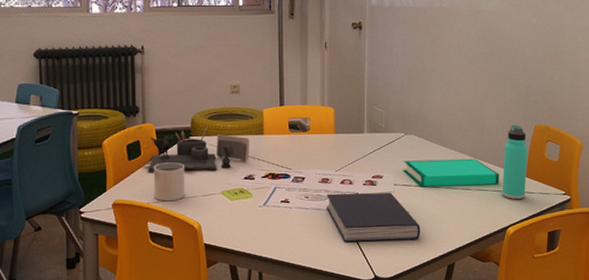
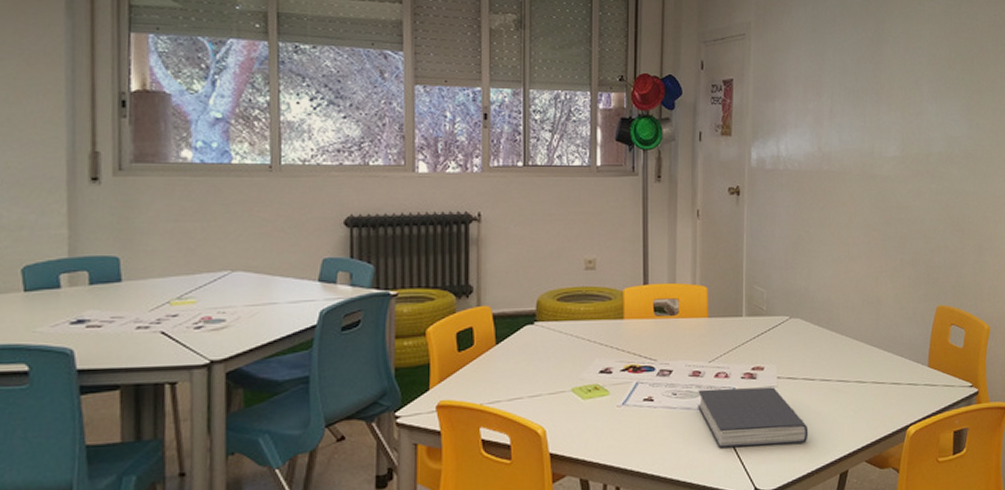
desk organizer: present [143,126,250,173] -> none [476,309,608,367]
mug: present [153,162,186,202] -> none [488,353,528,402]
binder: present [403,158,499,187] -> none [787,345,898,379]
thermos bottle: present [502,125,528,200] -> none [901,306,930,394]

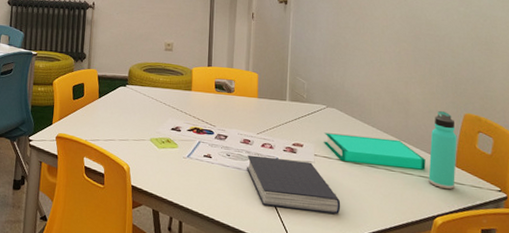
binder: none [787,345,898,379] -> present [324,132,426,170]
thermos bottle: none [901,306,930,394] -> present [428,111,457,190]

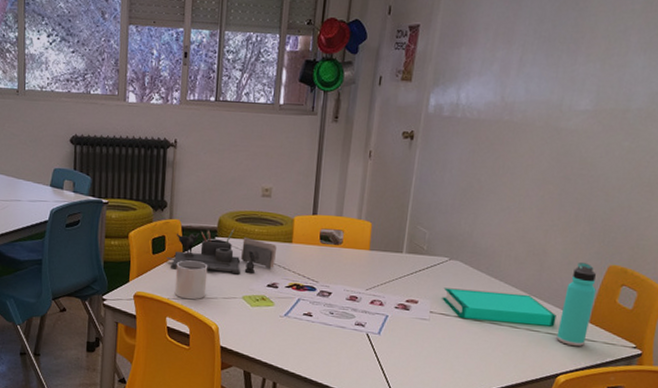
desk organizer: none [85,77,179,119] -> present [166,228,277,275]
mug: none [91,105,120,142] -> present [174,260,208,300]
book: present [247,155,341,215] -> none [352,312,455,374]

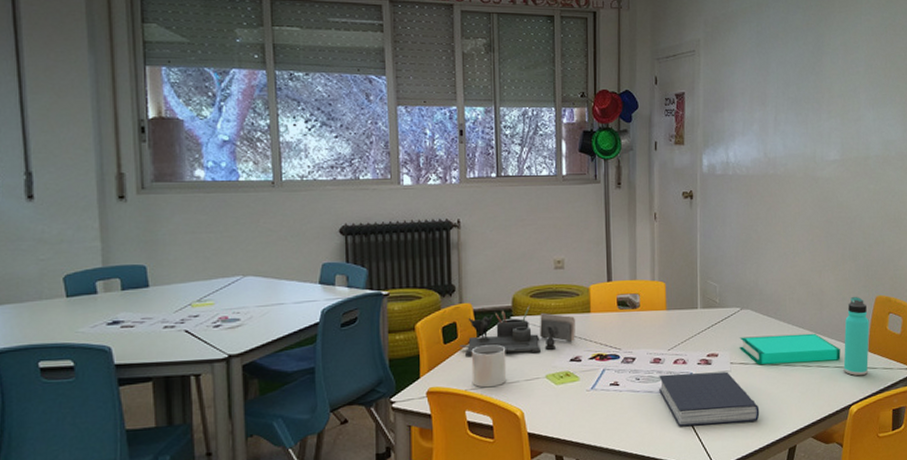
book: none [352,312,455,374] -> present [659,371,760,427]

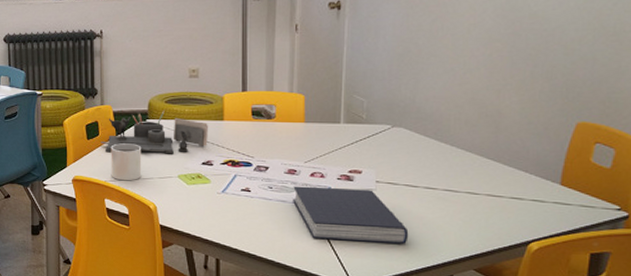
binder: present [739,333,841,364] -> none [388,156,520,191]
thermos bottle: present [843,297,870,376] -> none [523,122,565,212]

